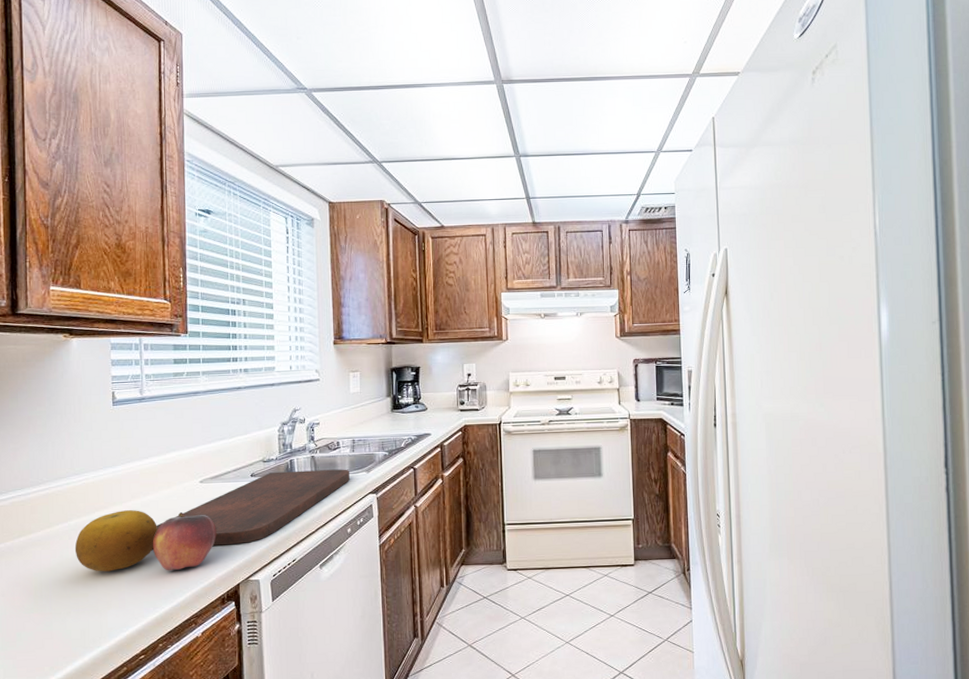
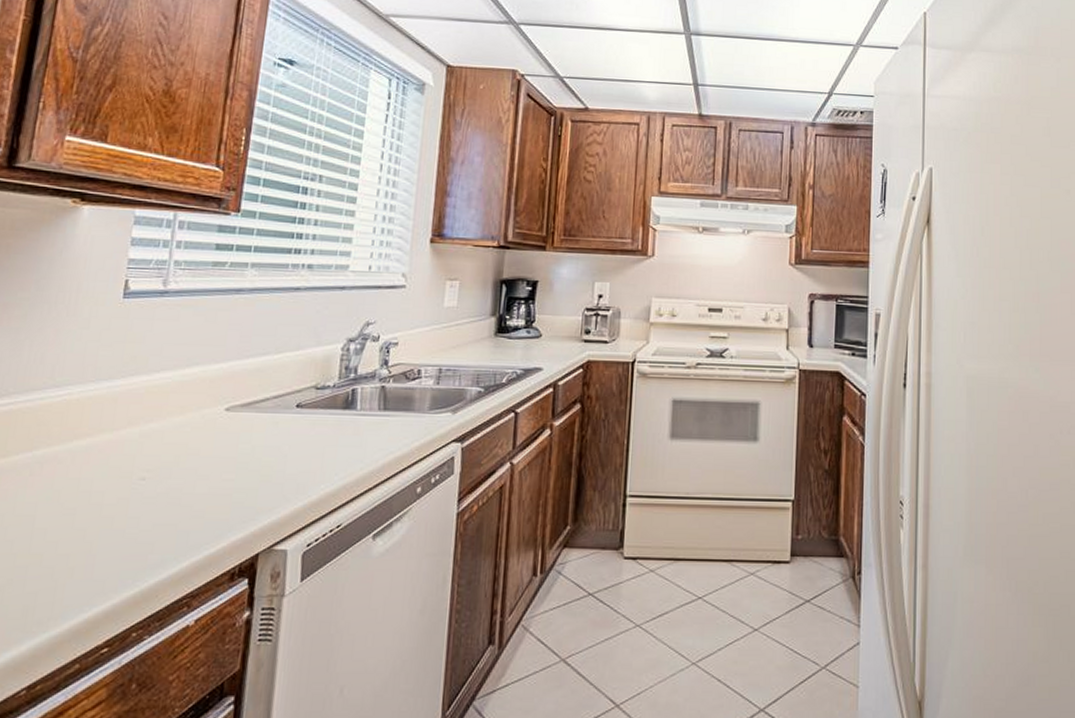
fruit: present [74,510,158,572] -> none [34,441,158,525]
fruit: present [152,512,217,571] -> none [145,449,239,530]
cutting board: present [156,469,350,546] -> none [155,403,430,499]

